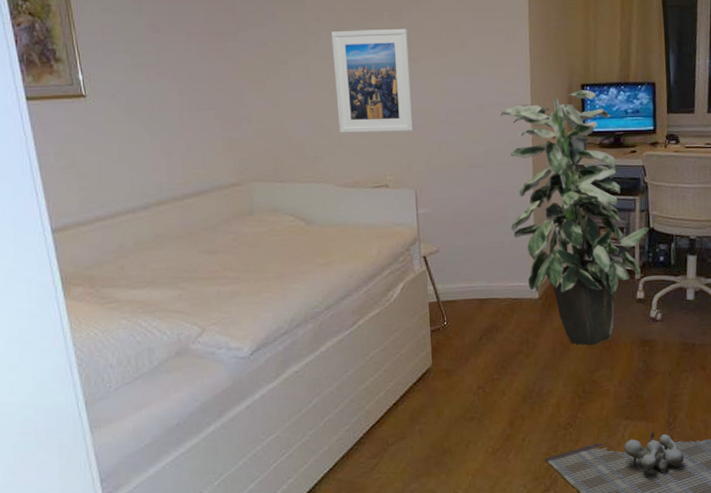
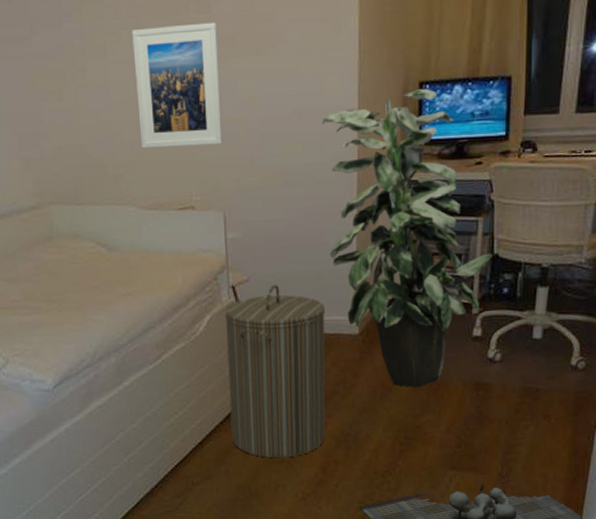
laundry hamper: none [417,254,512,416] -> present [224,284,326,459]

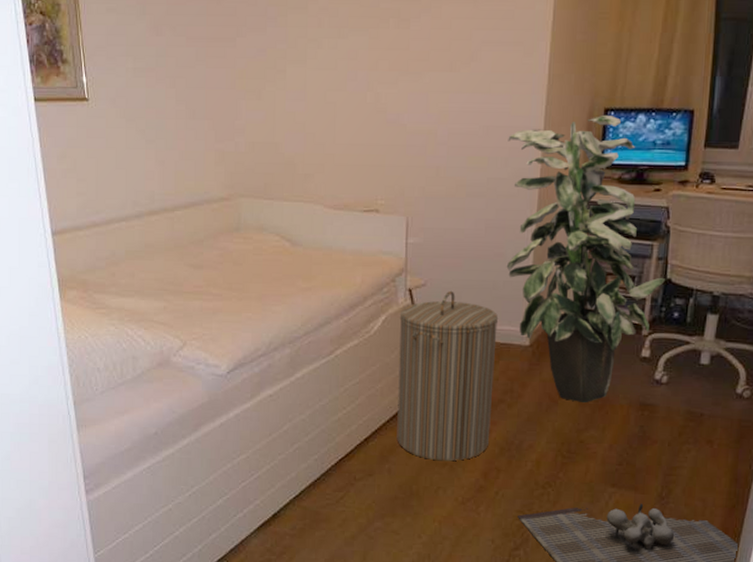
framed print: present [132,22,223,149] -> none [332,37,415,153]

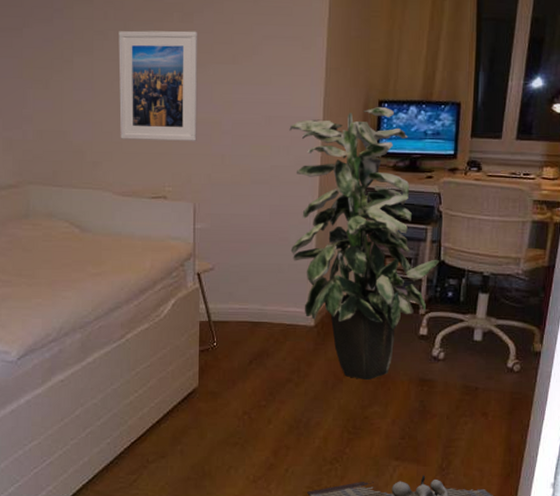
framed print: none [332,37,415,153] -> present [118,30,198,141]
laundry hamper: present [397,290,499,461] -> none [188,274,285,441]

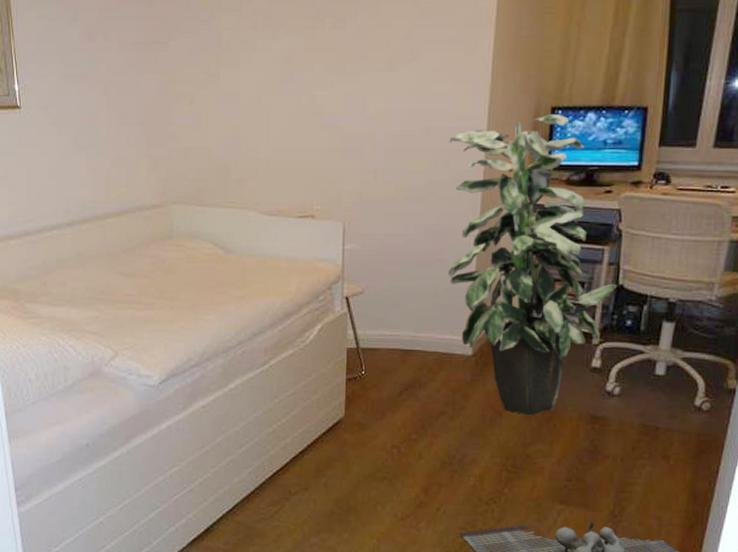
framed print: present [118,30,198,141] -> none [266,37,352,156]

